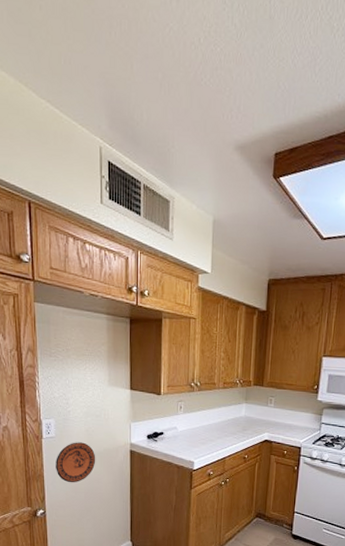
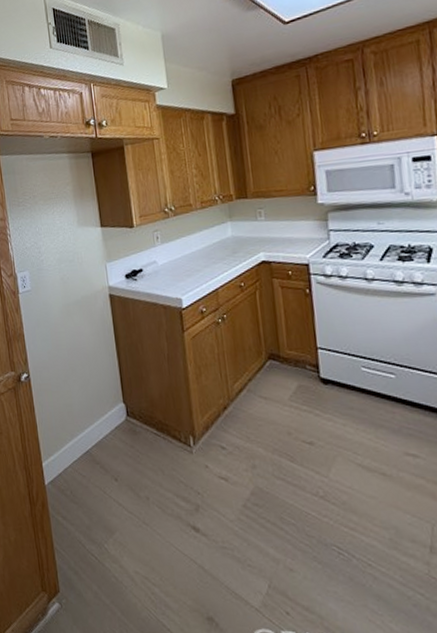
decorative plate: present [56,442,96,483] -> none [34,292,75,340]

